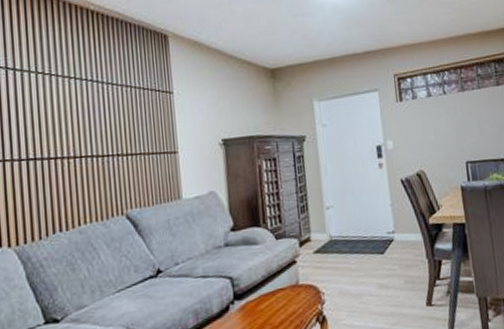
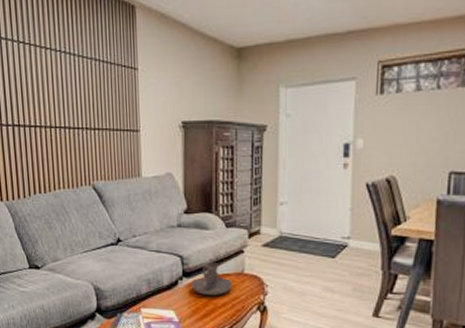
candle holder: none [243,278,288,317] -> present [191,262,232,295]

